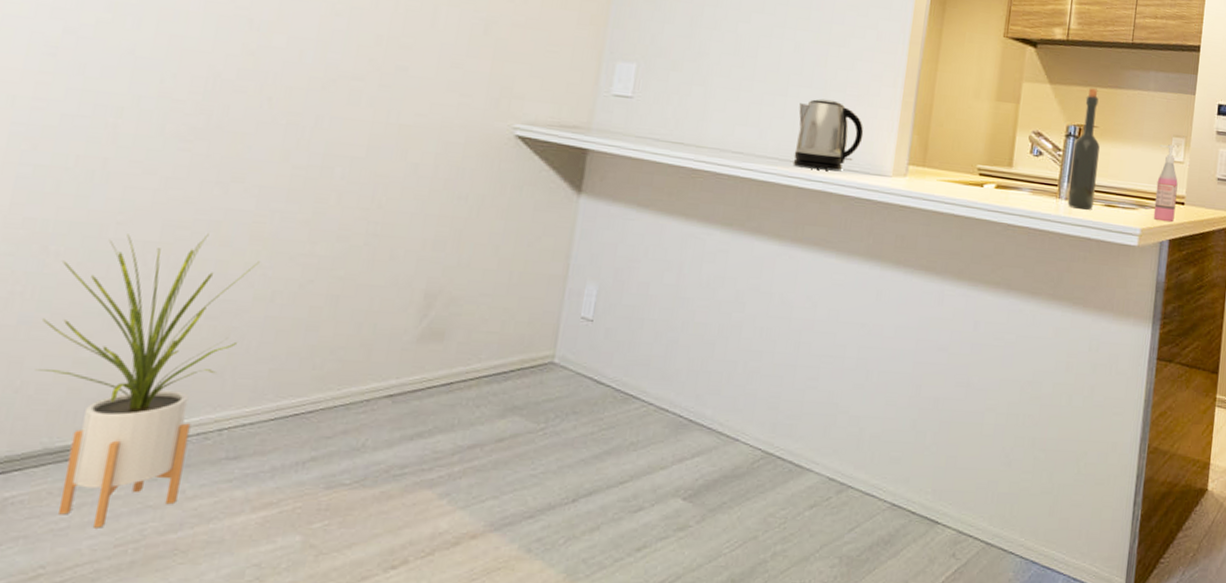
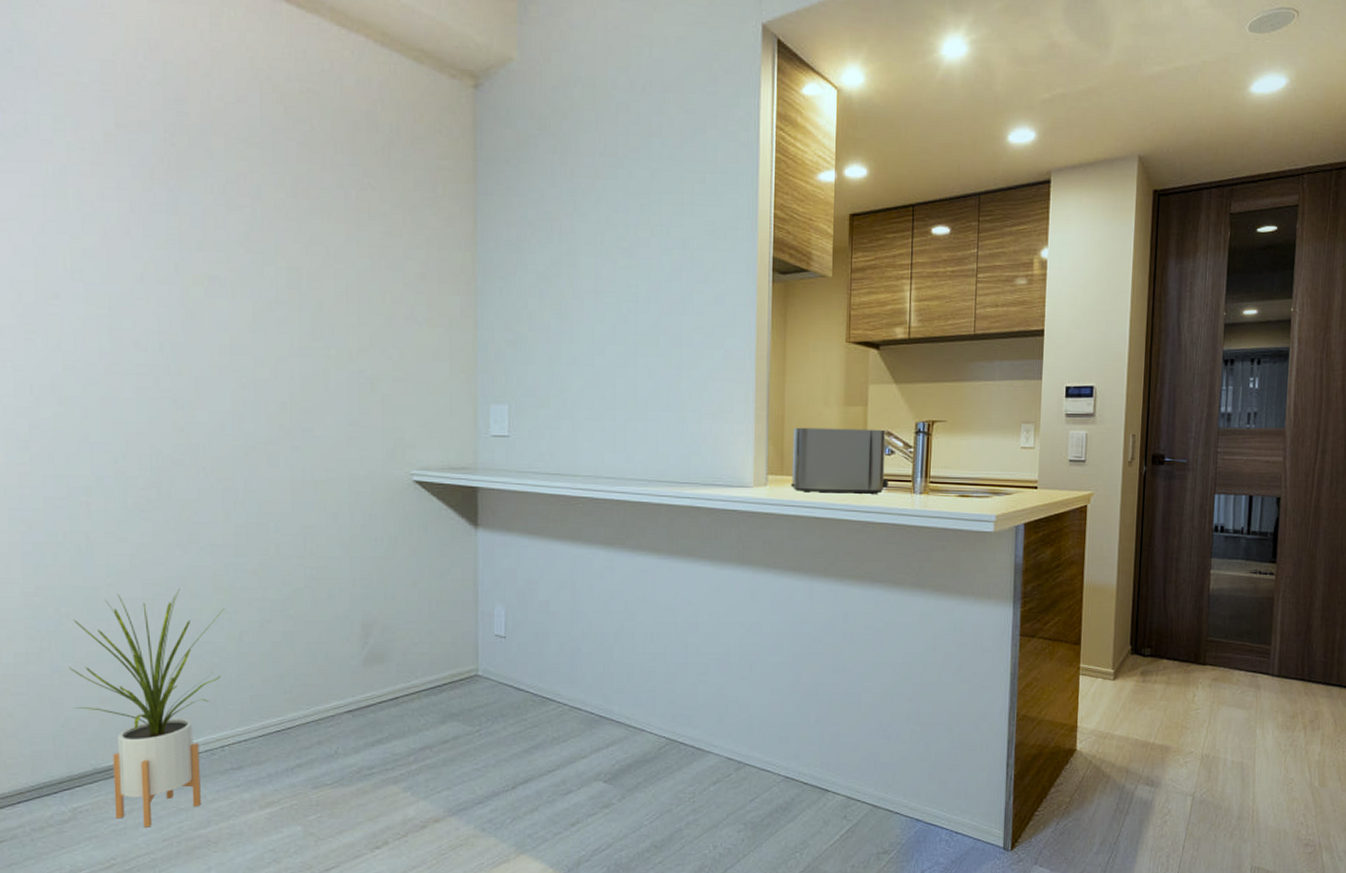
kettle: present [792,98,864,172] -> none [660,420,723,487]
toaster: none [931,118,1038,197] -> present [790,427,889,495]
wine bottle: present [1067,88,1100,210] -> none [922,384,949,502]
soap dispenser: present [1153,144,1178,223] -> none [1007,431,1030,507]

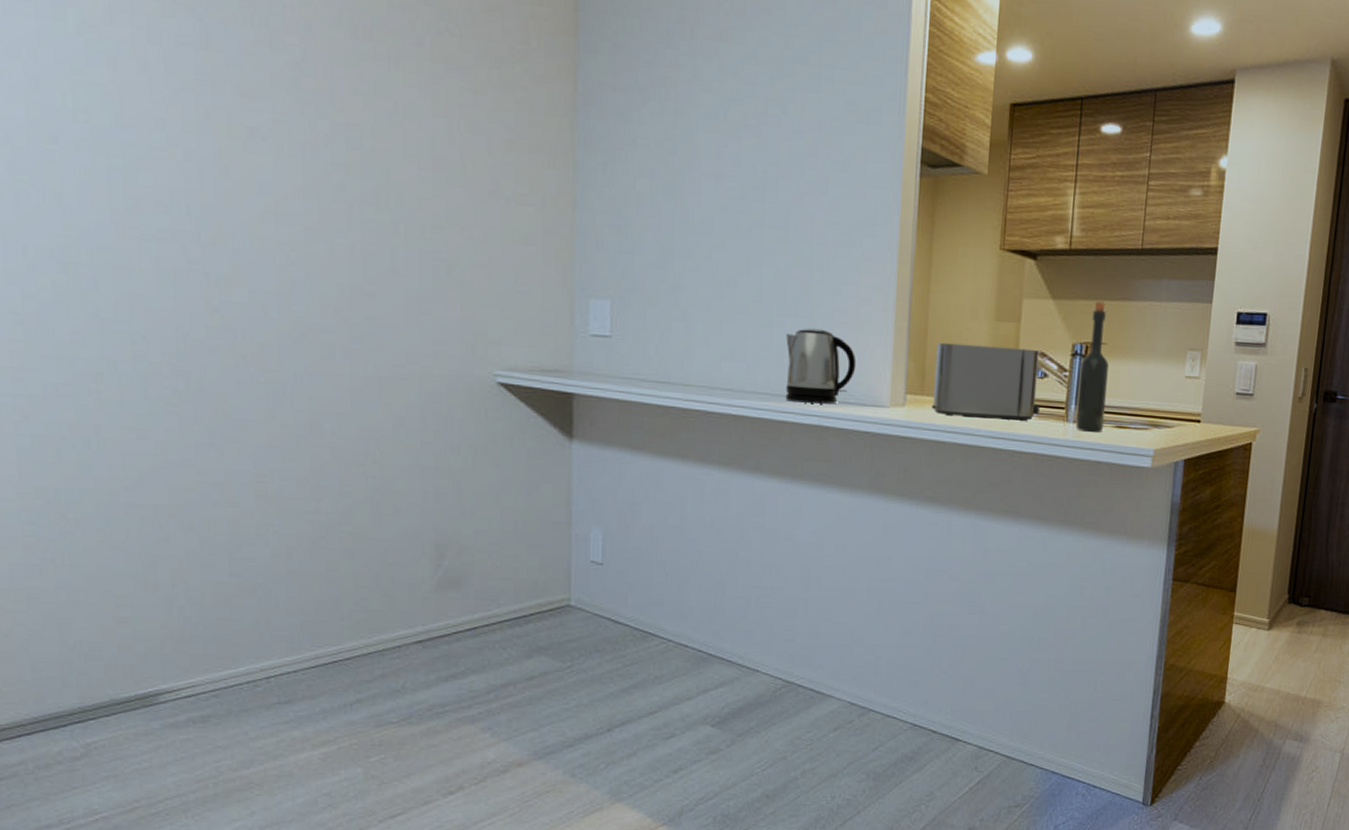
house plant: present [69,587,224,828] -> none [79,494,269,767]
kettle: none [660,420,723,487] -> present [785,328,857,404]
wine bottle: none [922,384,949,502] -> present [1075,301,1109,432]

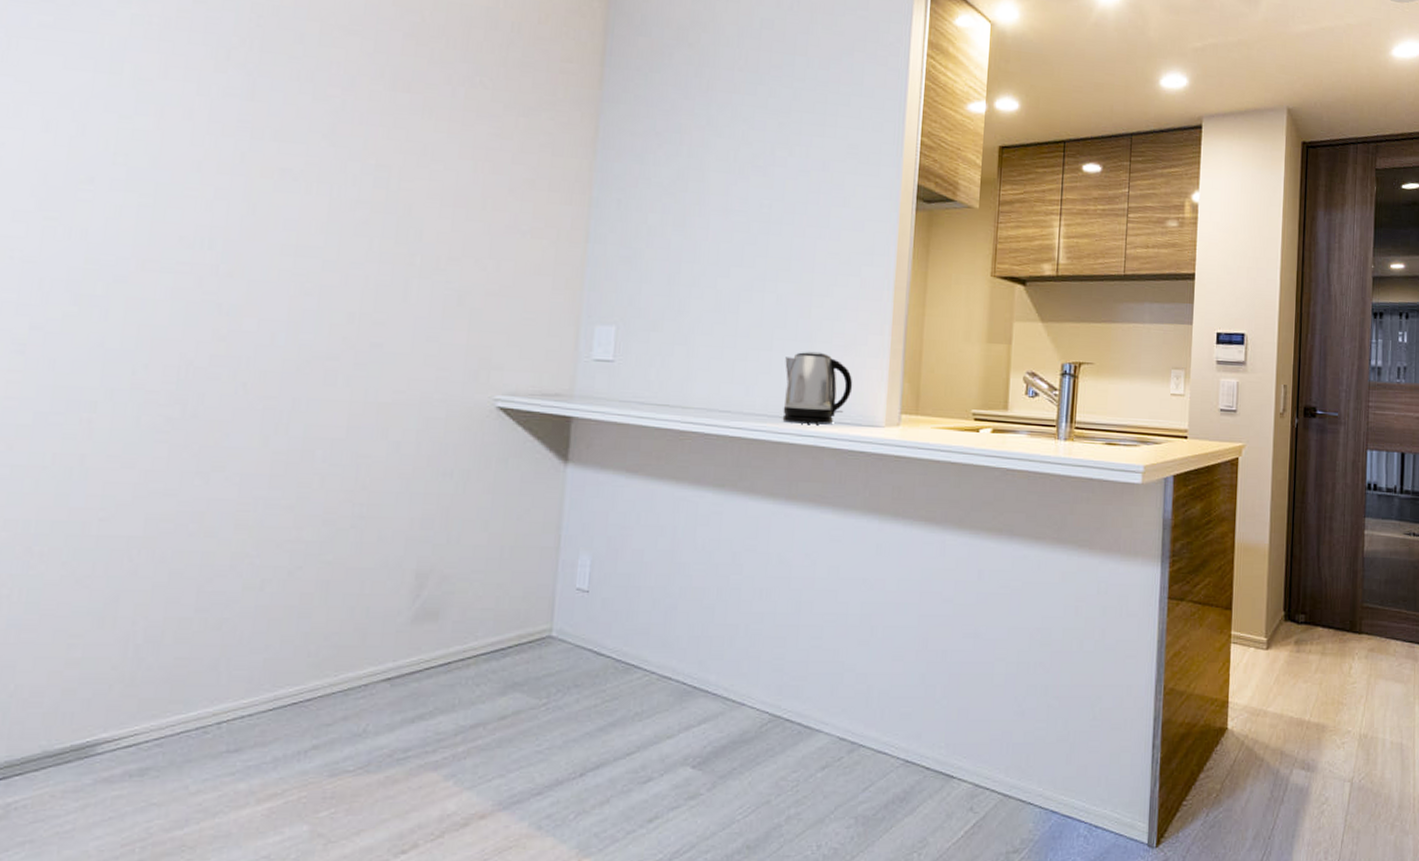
toaster: present [931,342,1043,422] -> none [925,364,1033,440]
wine bottle: present [1075,301,1109,432] -> none [1066,324,1097,449]

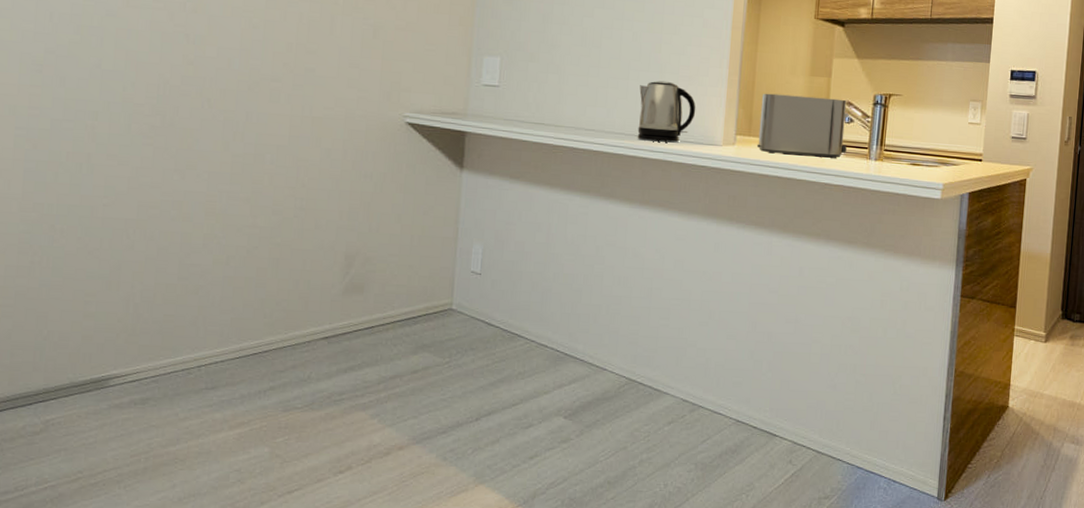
toaster: none [925,364,1033,440] -> present [756,93,849,159]

